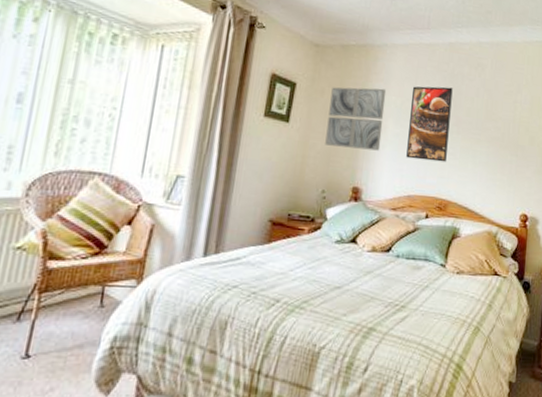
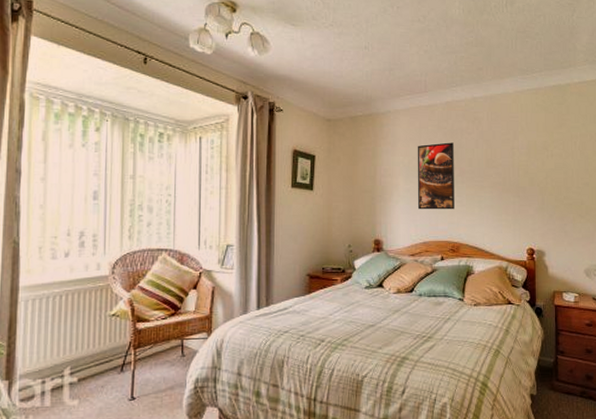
wall art: present [325,87,387,151] -> none [346,151,395,206]

